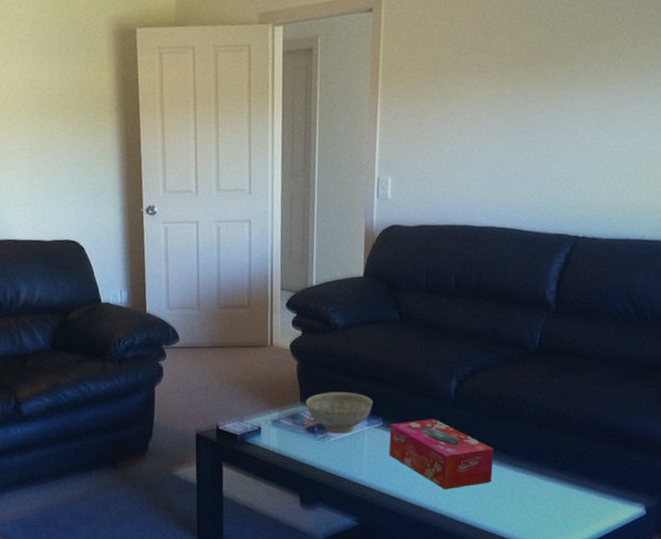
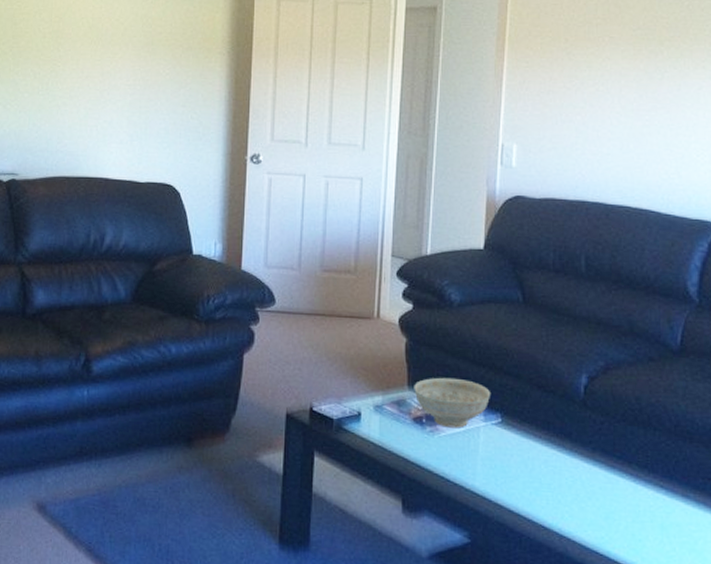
tissue box: present [389,419,494,490] -> none [508,419,630,508]

